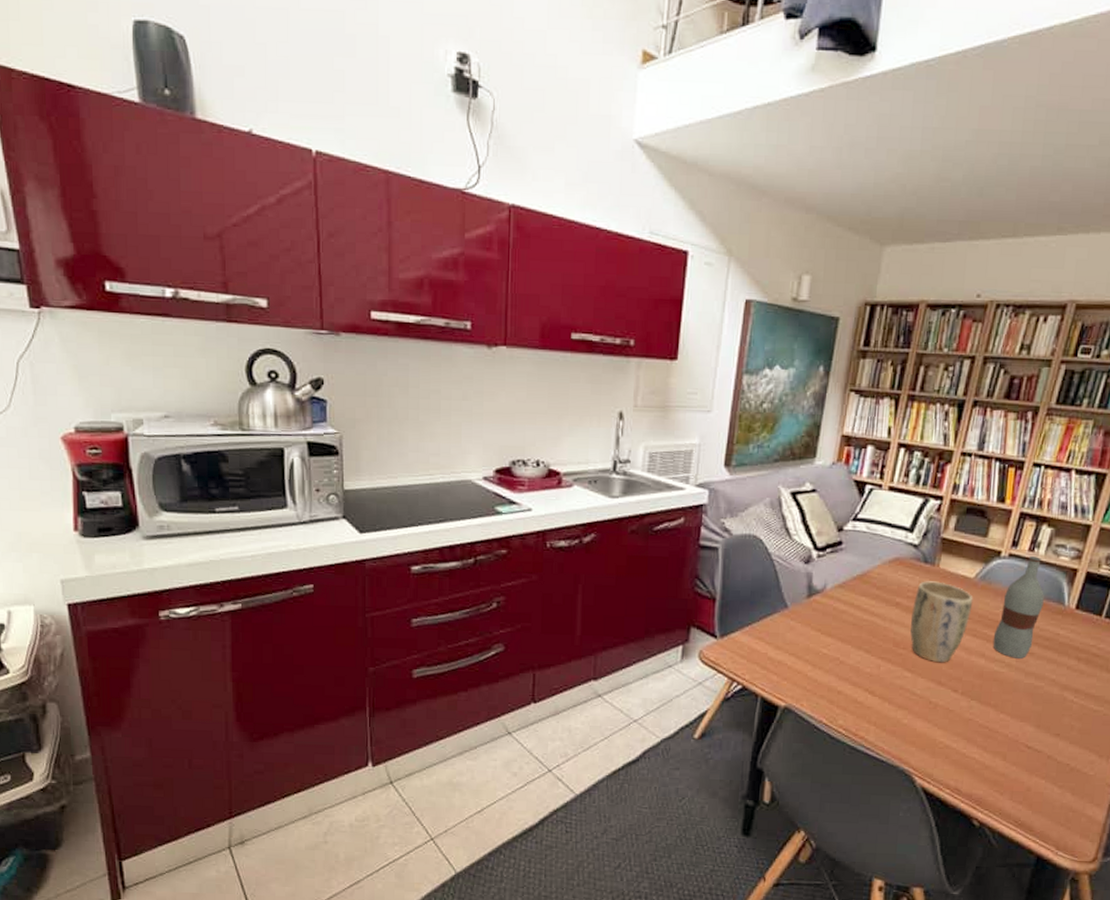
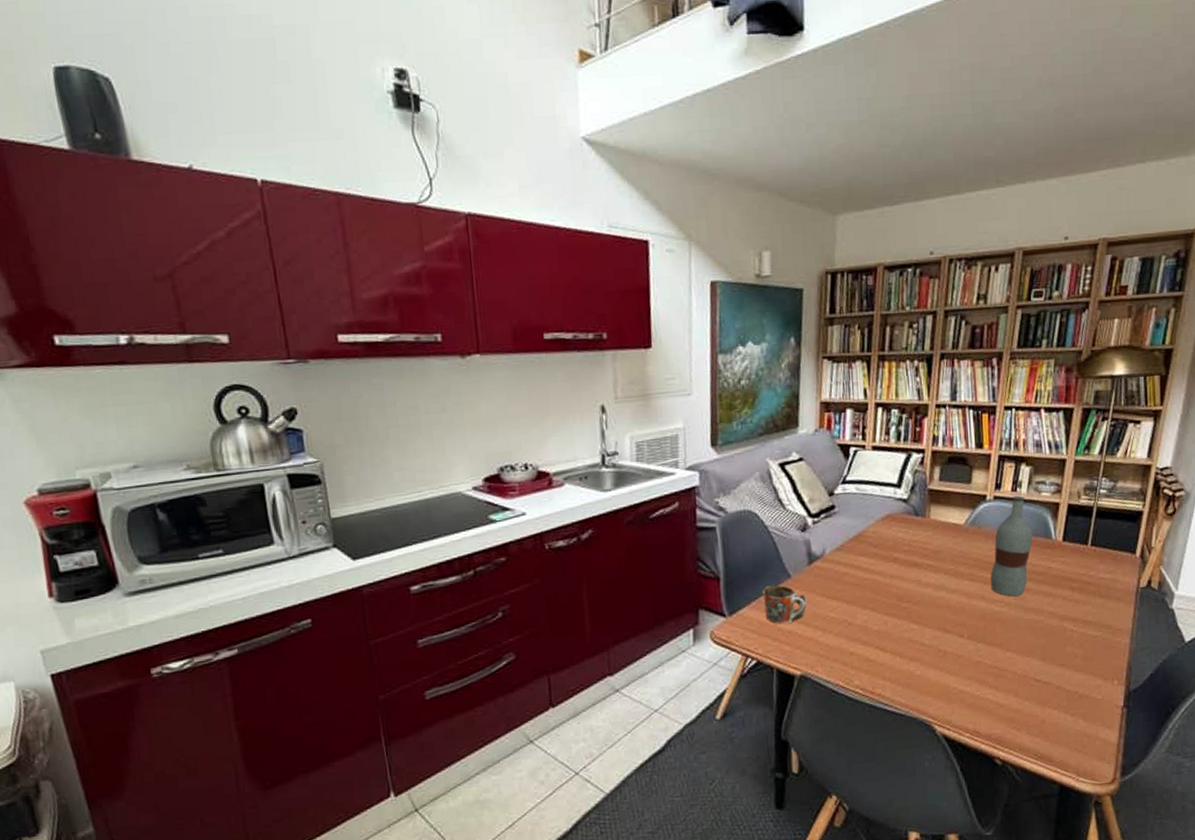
mug: none [757,613,801,654] -> present [762,585,807,624]
plant pot: present [910,581,973,663] -> none [910,532,967,611]

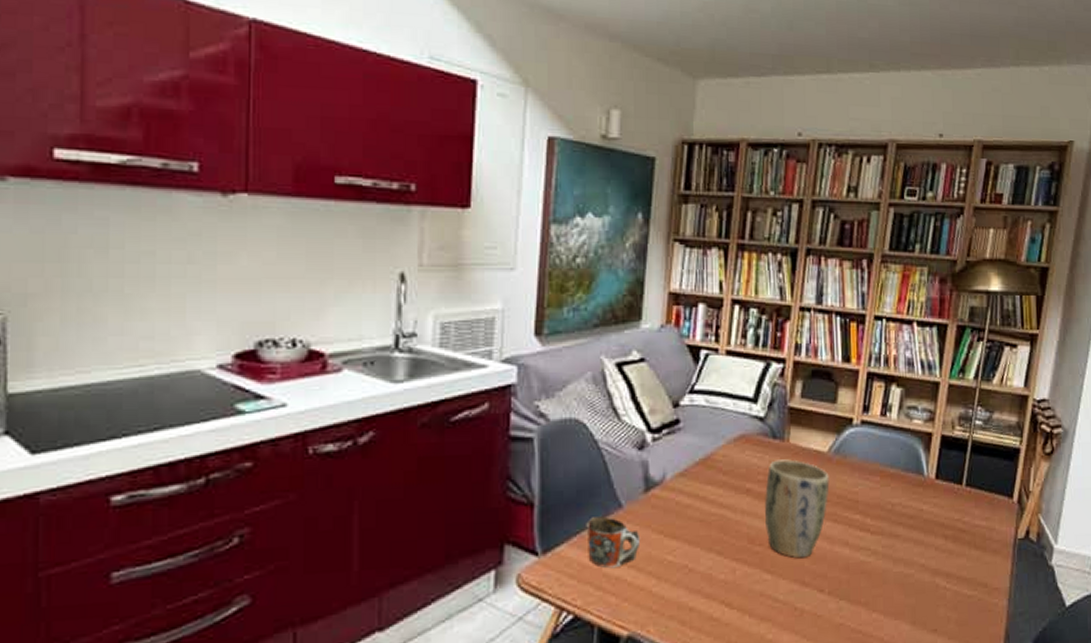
plant pot: none [910,532,967,611] -> present [764,459,830,559]
bottle: present [990,495,1032,597] -> none [855,420,903,544]

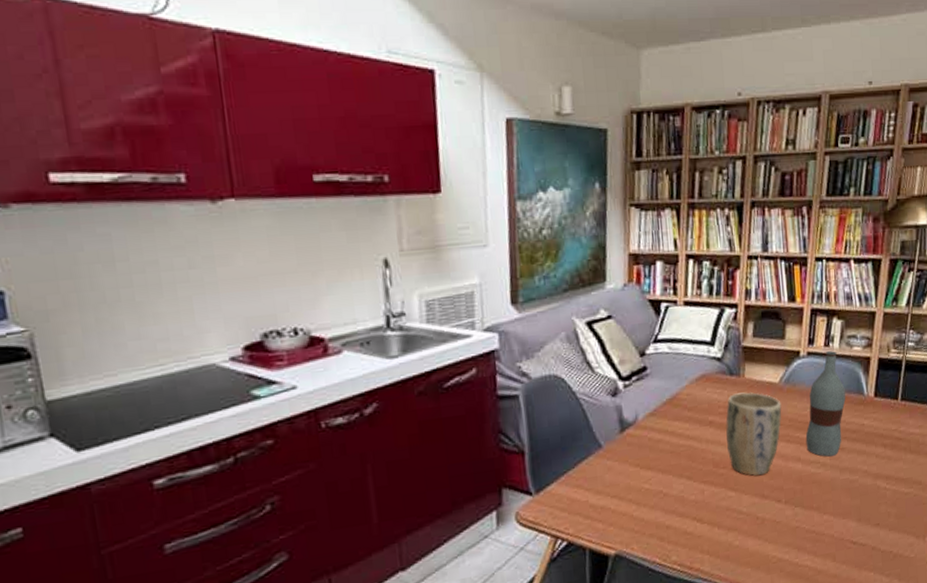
mug: present [586,516,641,569] -> none [571,456,620,500]
bottle: none [855,420,903,544] -> present [805,350,846,457]

